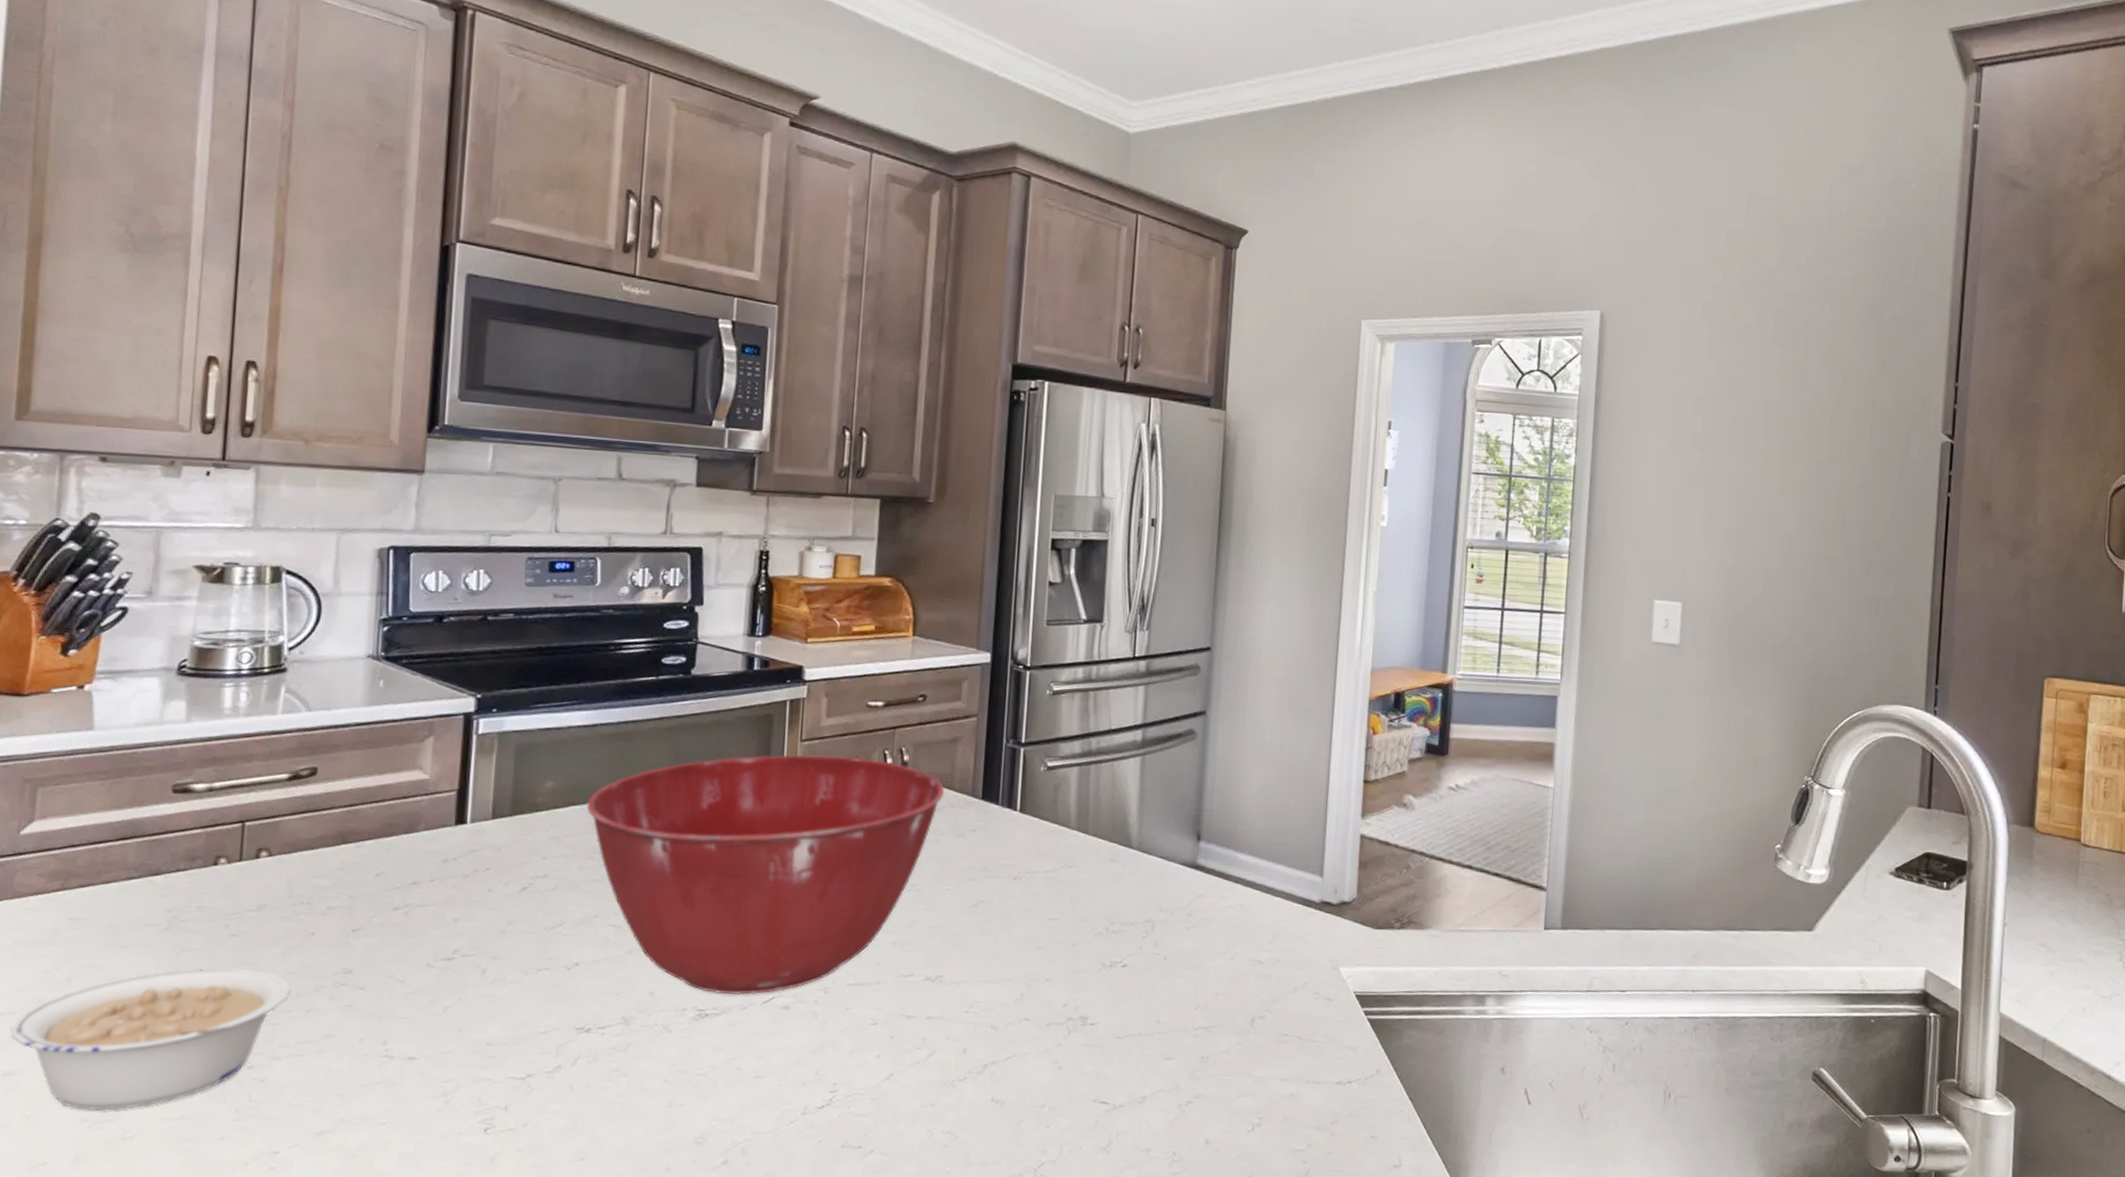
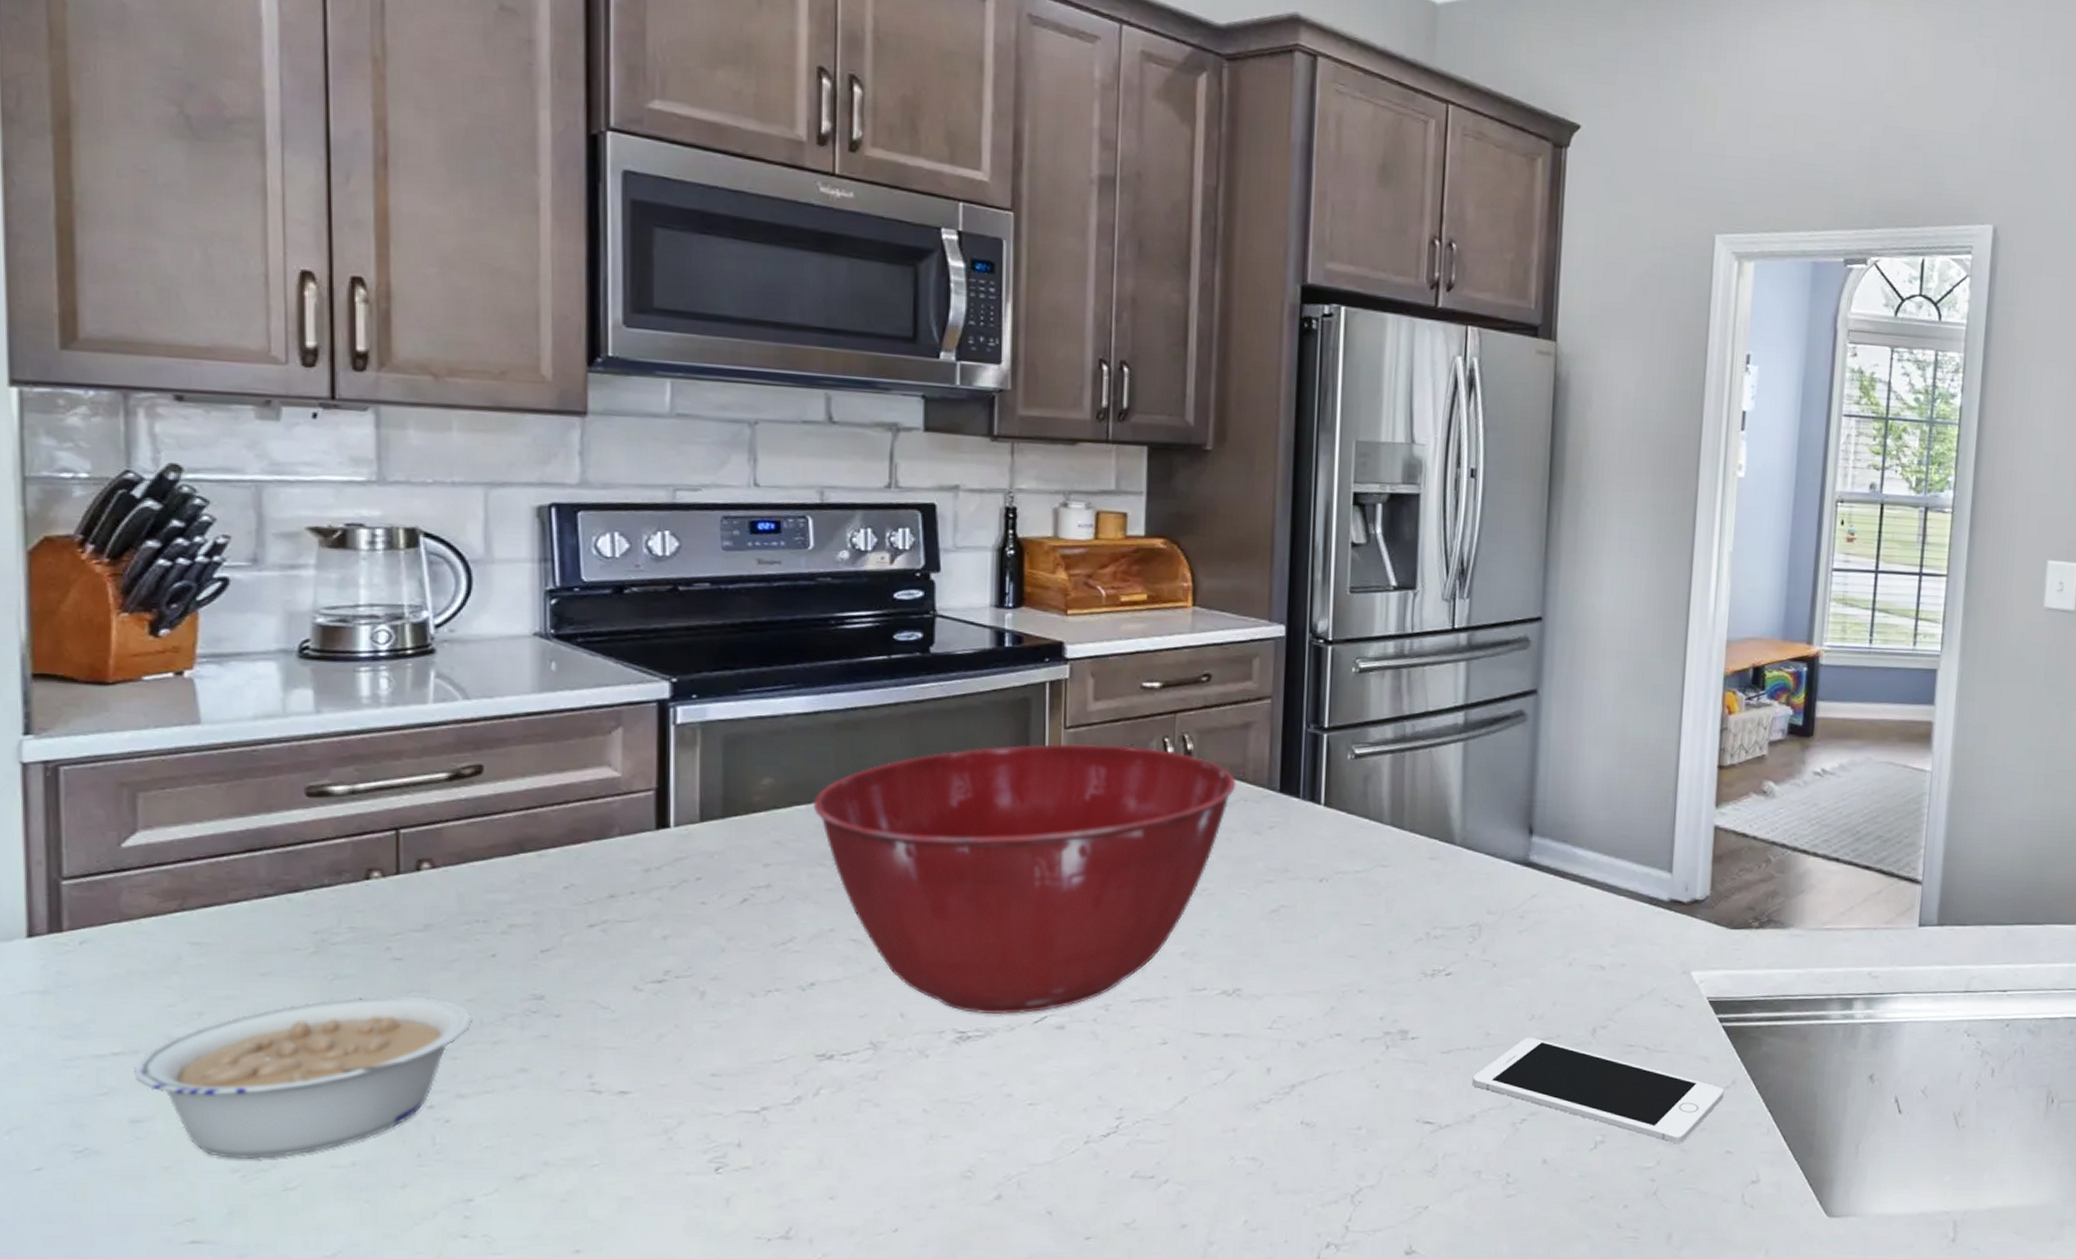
cell phone: none [1143,1026,1369,1129] -> present [1472,1038,1724,1144]

